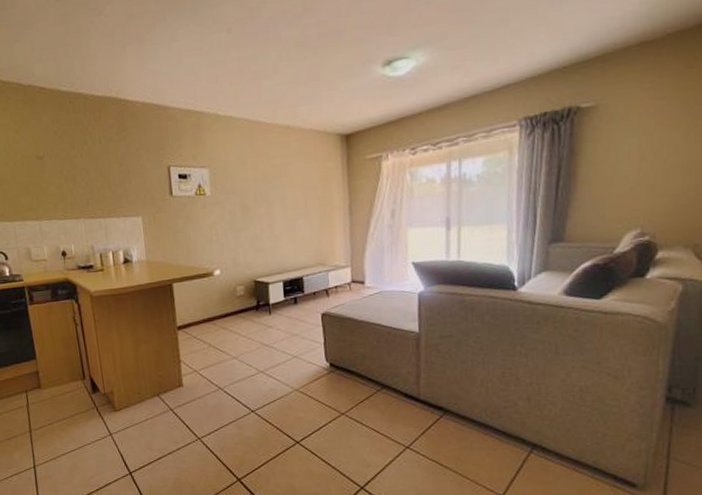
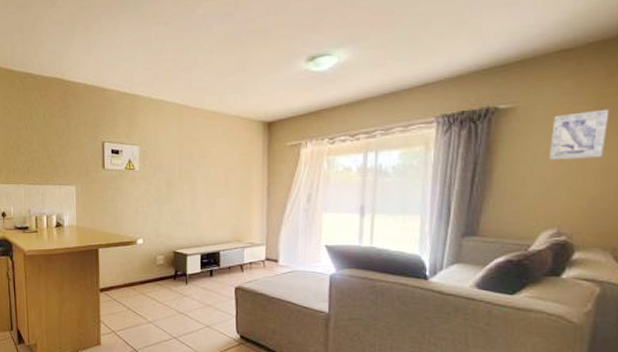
wall art: none [631,102,689,159] -> present [548,109,610,160]

